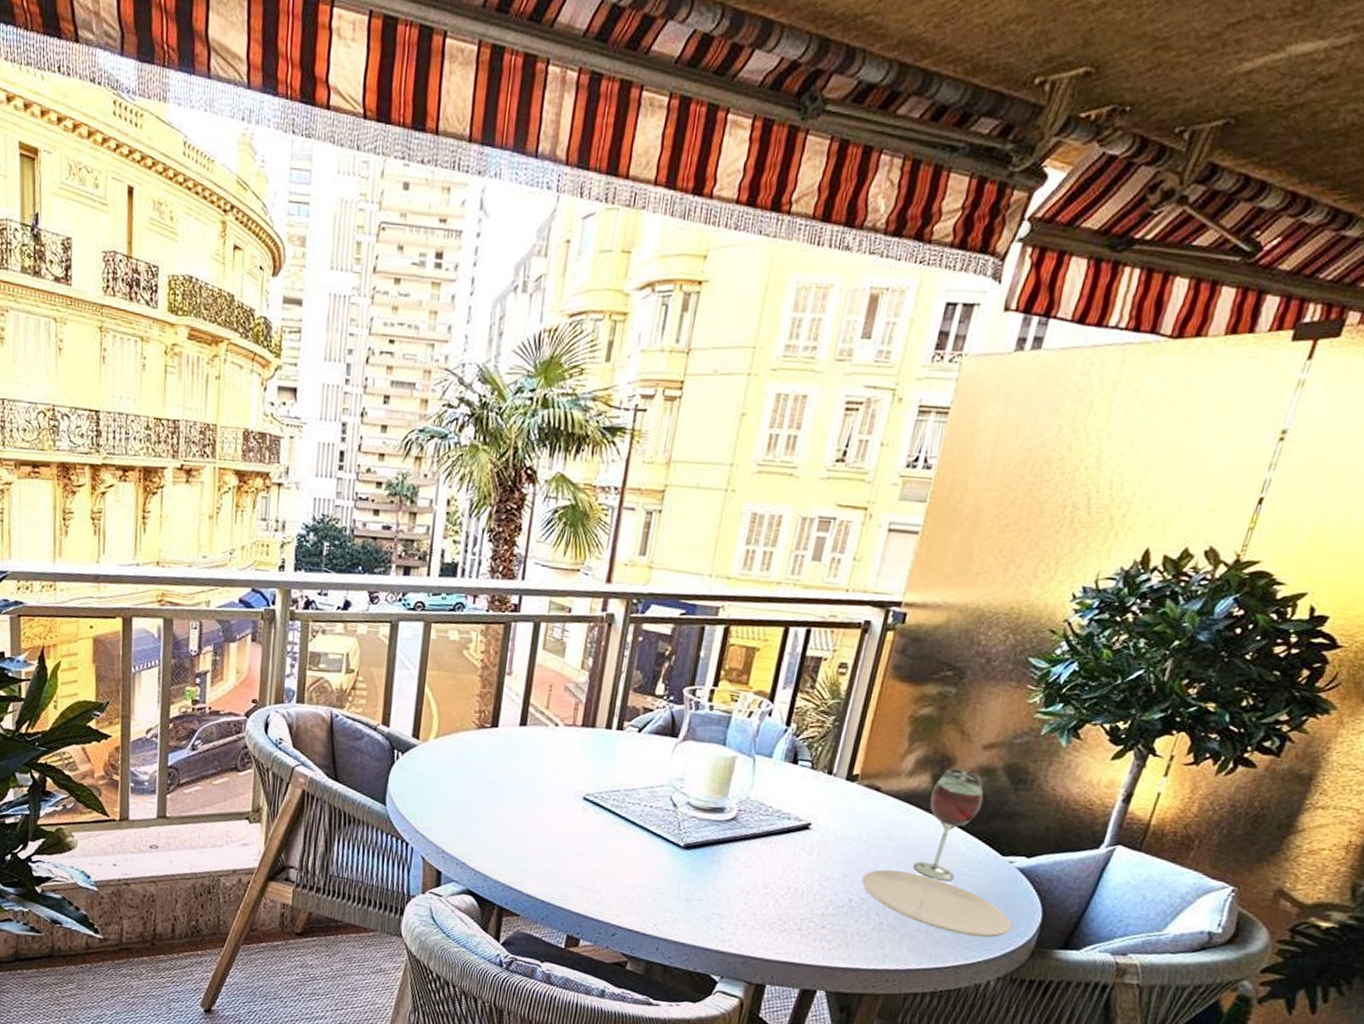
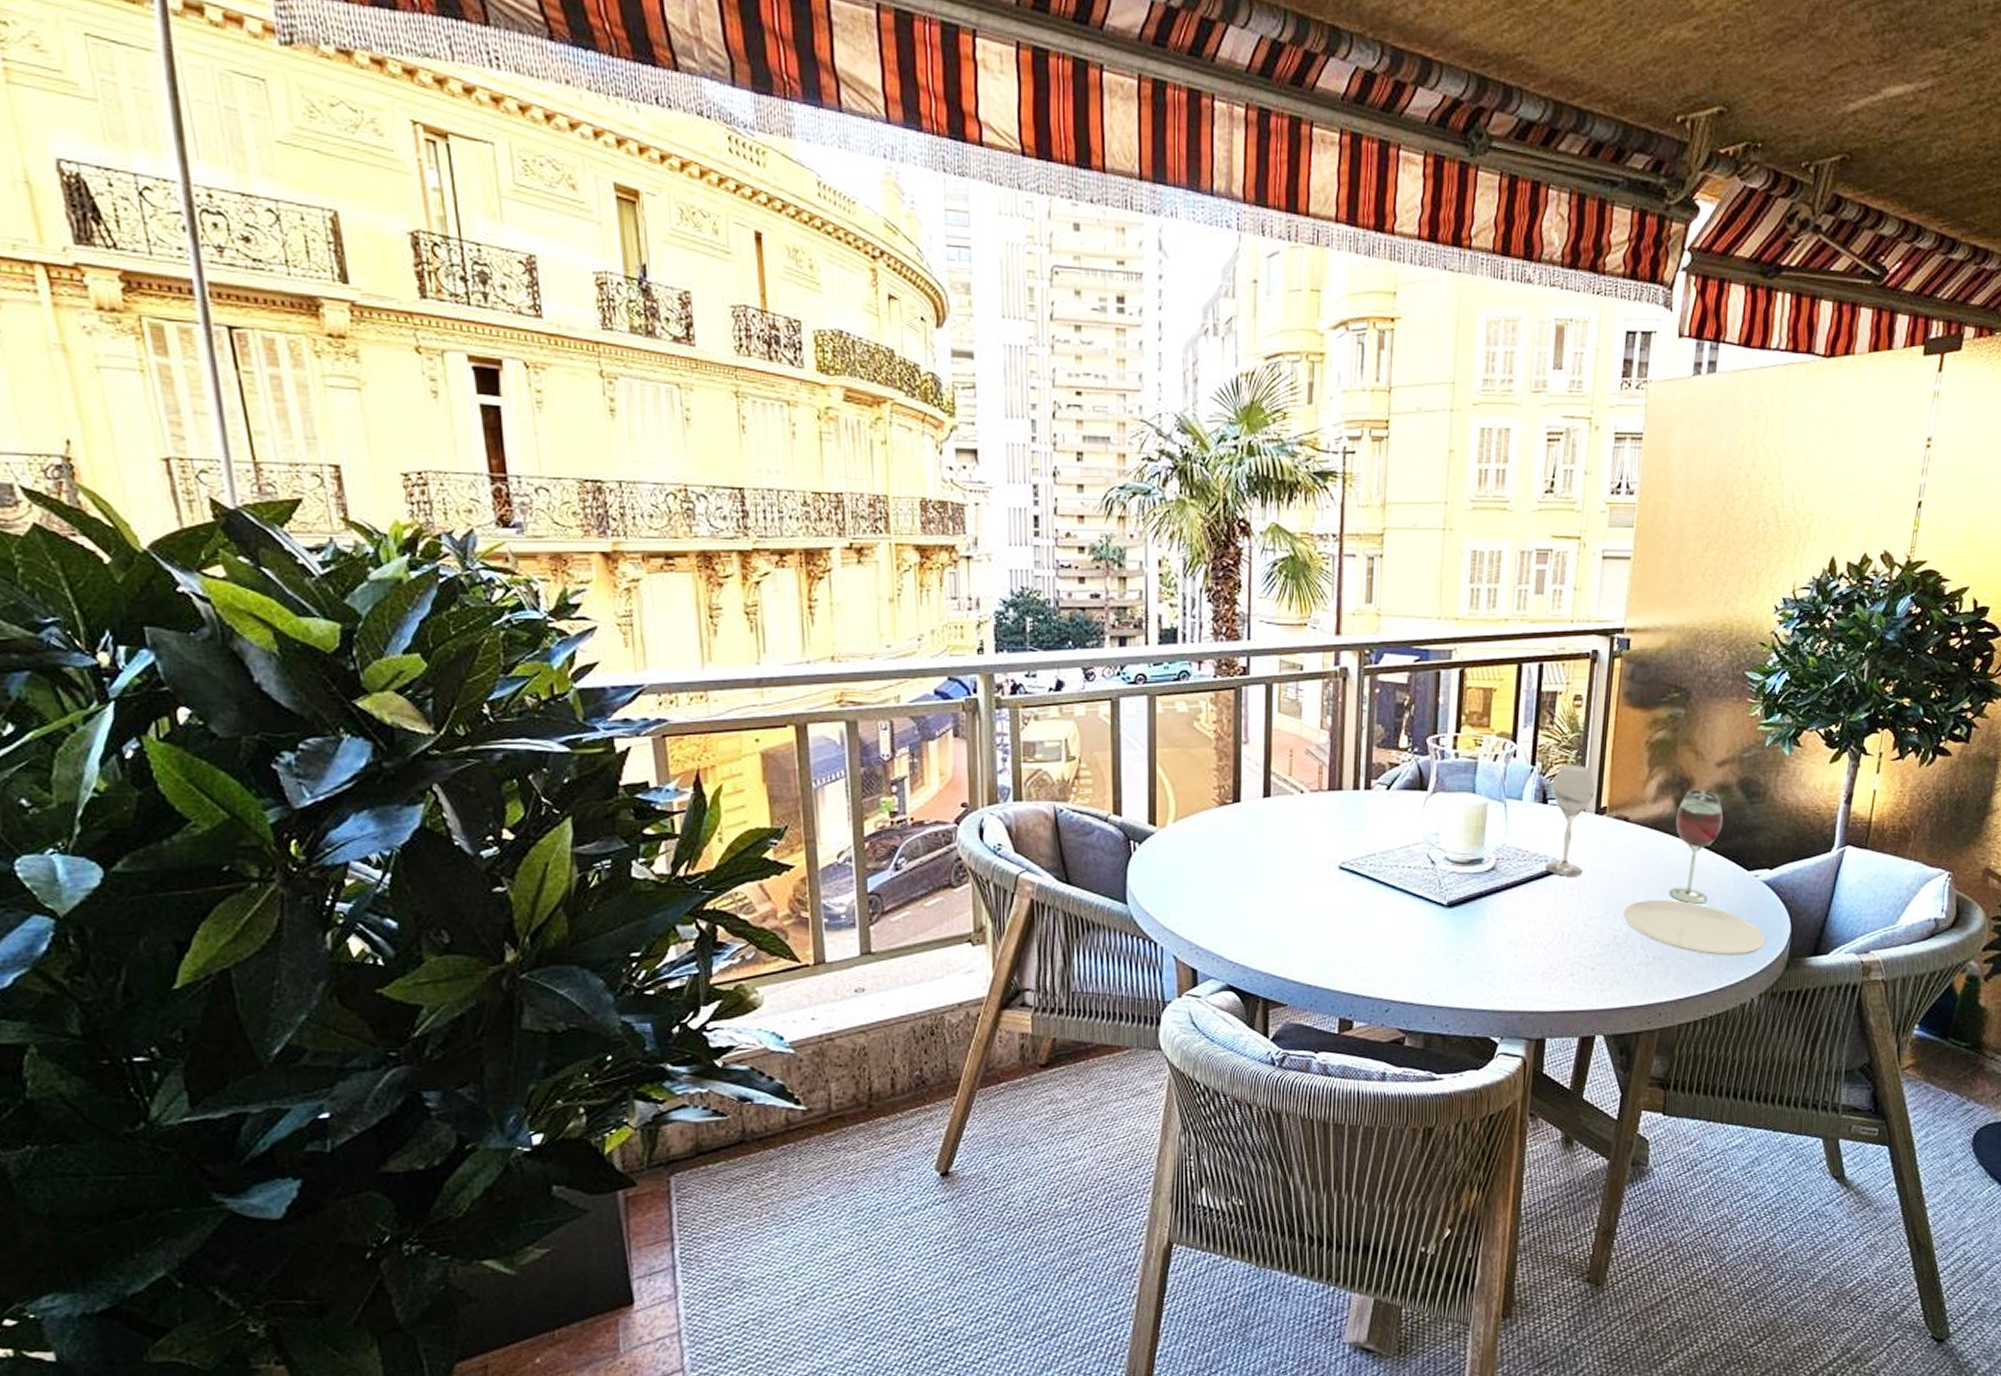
wineglass: none [787,728,850,837] -> present [1545,764,1595,876]

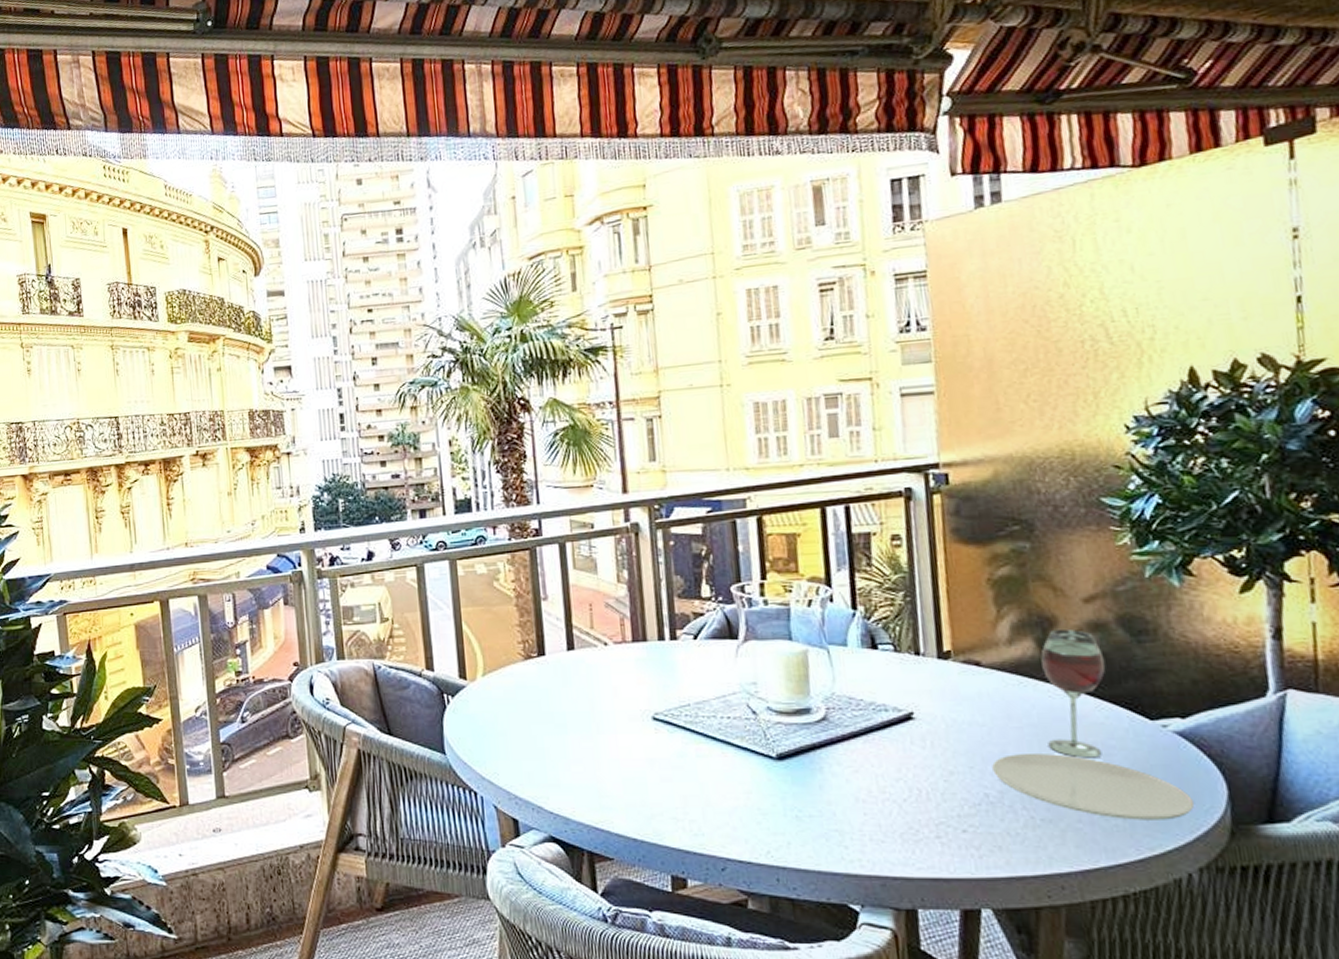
wineglass: present [1545,764,1595,876] -> none [880,606,933,727]

